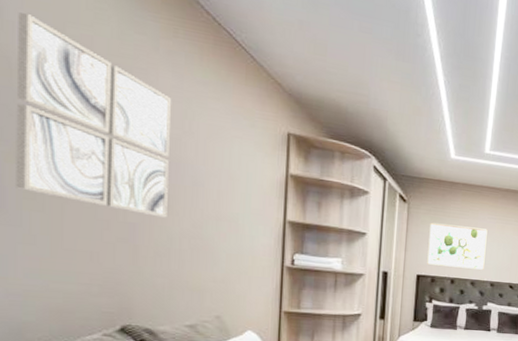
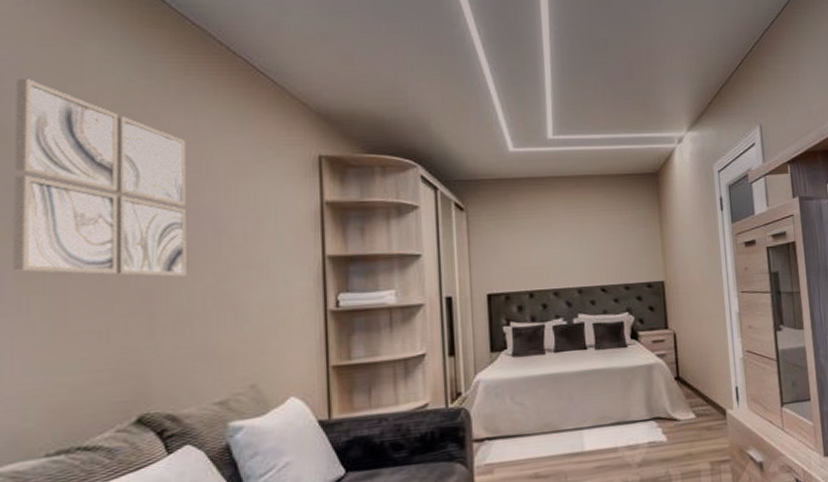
wall art: present [427,222,488,270] -> none [495,226,567,280]

